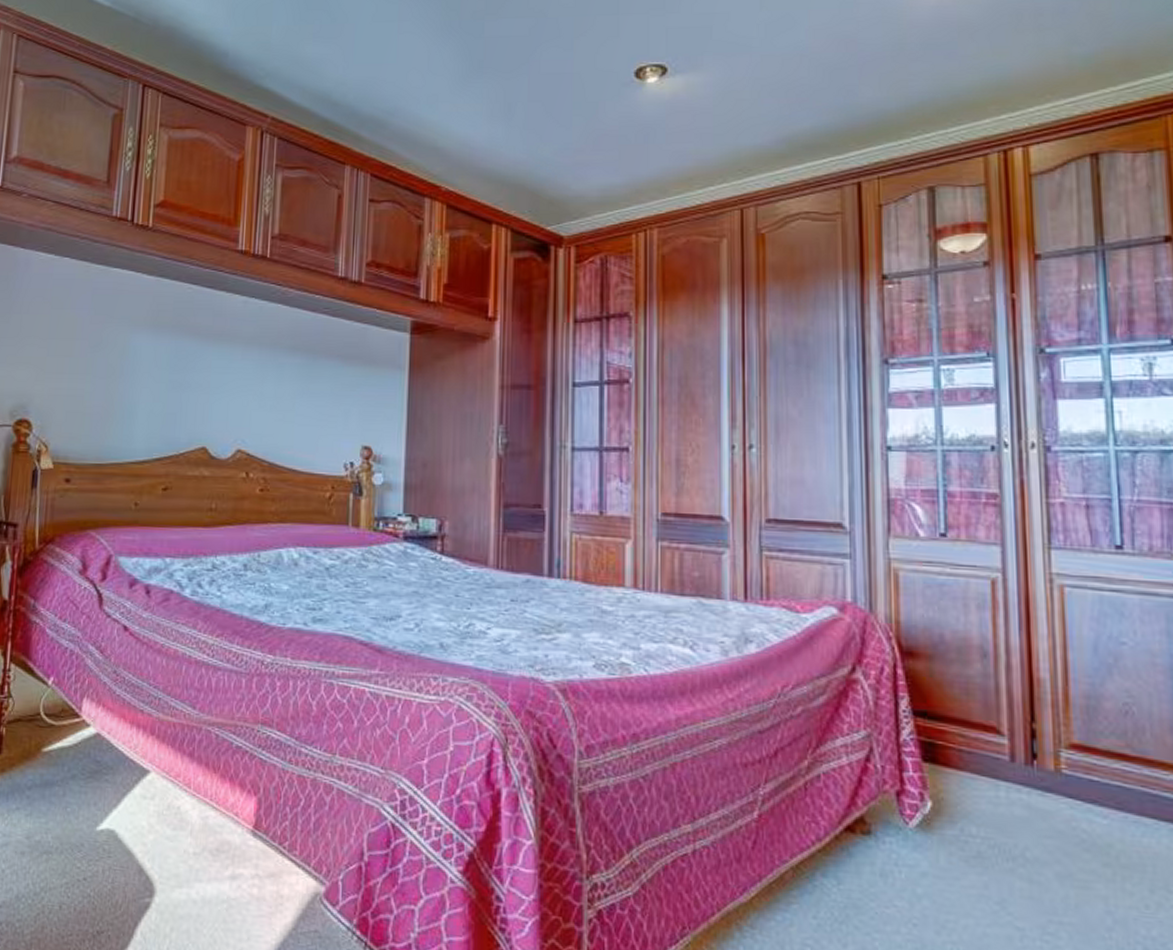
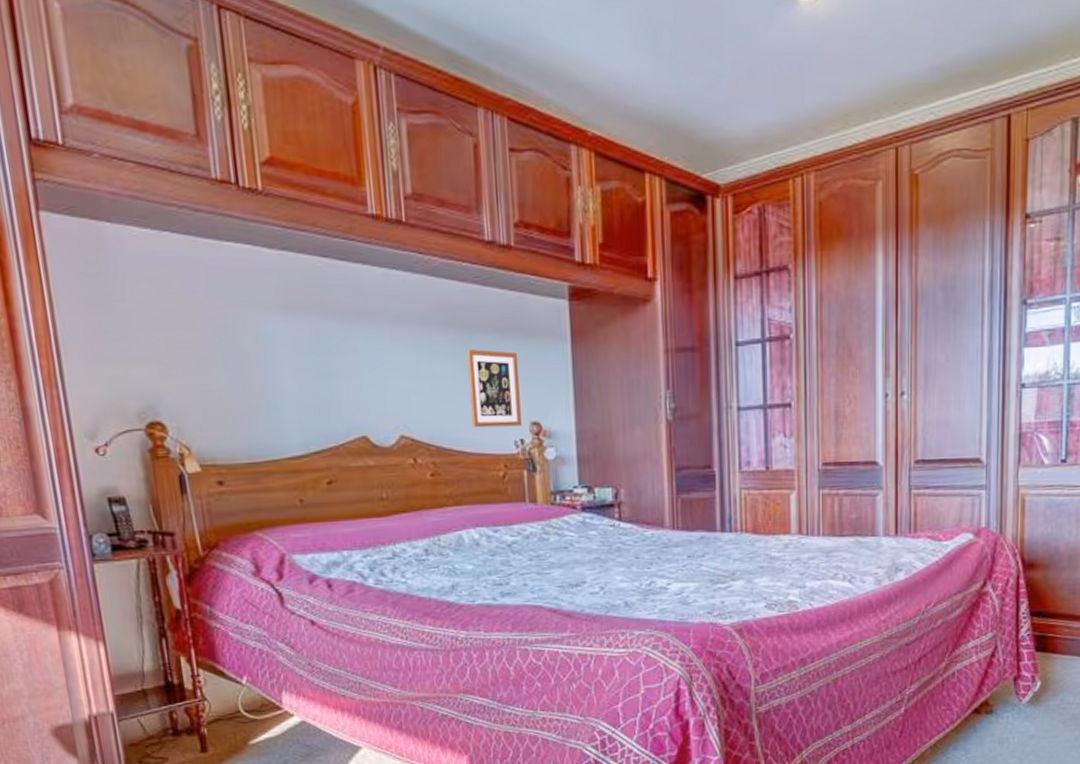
picture frame: none [306,372,356,449] -> present [466,348,522,428]

